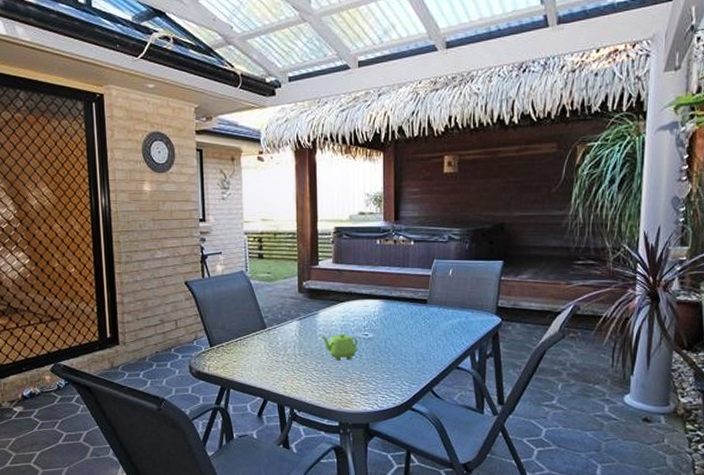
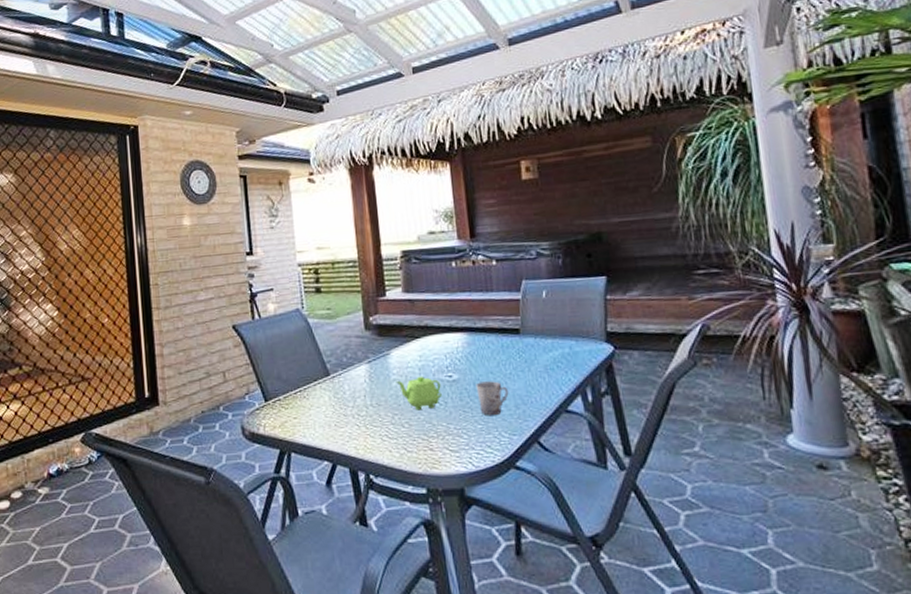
cup: none [387,341,413,367] -> present [476,381,509,415]

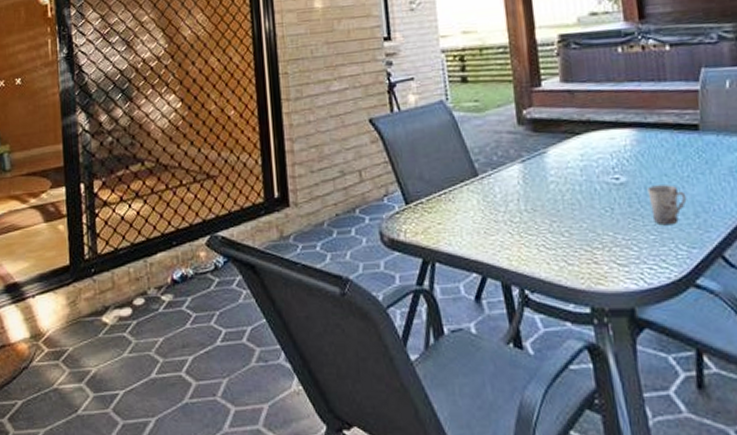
teapot: present [396,376,442,411] -> none [554,178,608,218]

